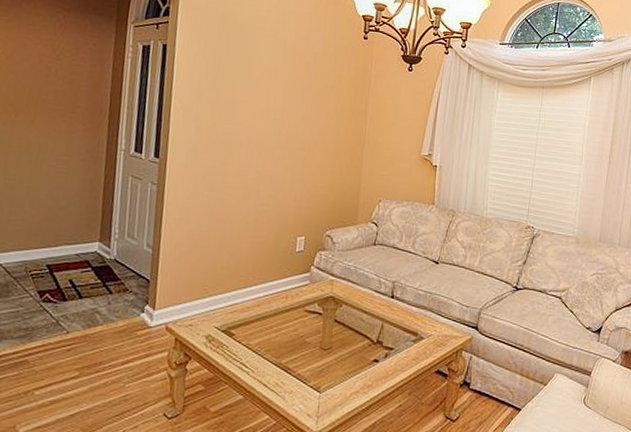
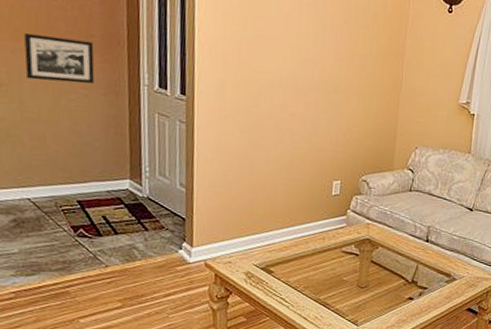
picture frame: none [13,107,79,151] -> present [23,33,95,84]

